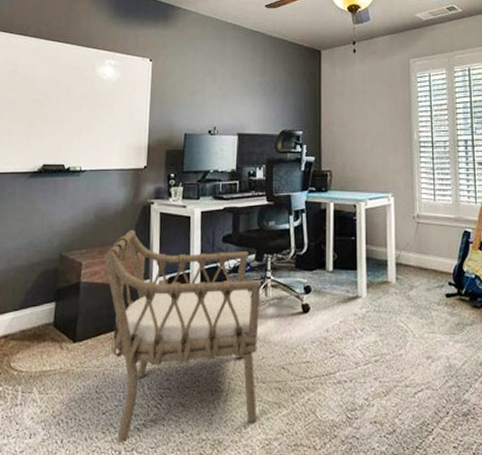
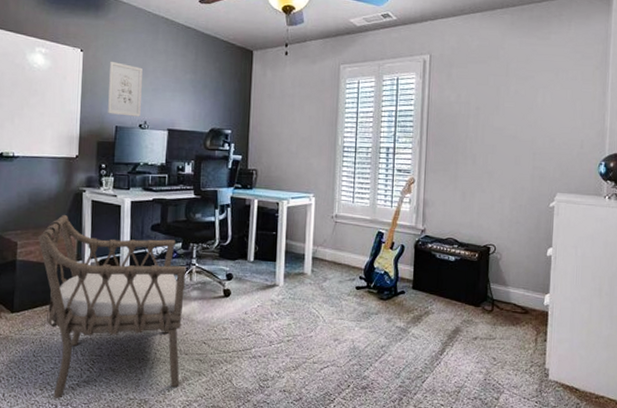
wall art: none [176,68,211,123] -> present [107,61,143,117]

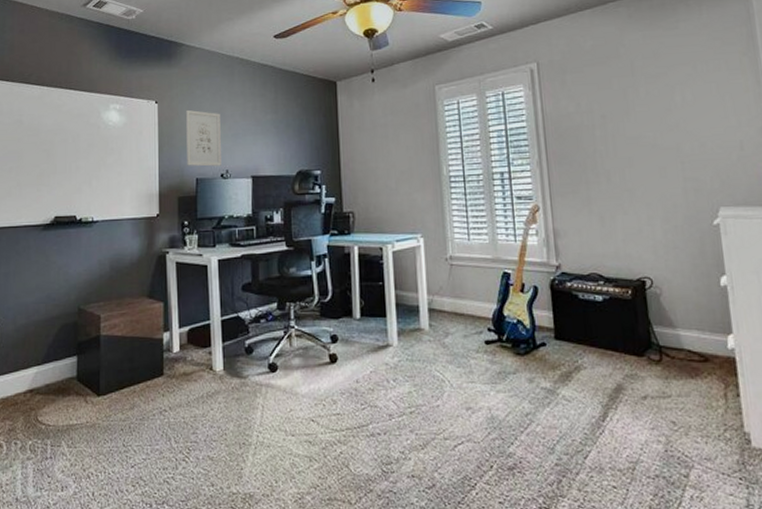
armchair: present [38,214,187,399] -> none [122,280,288,496]

